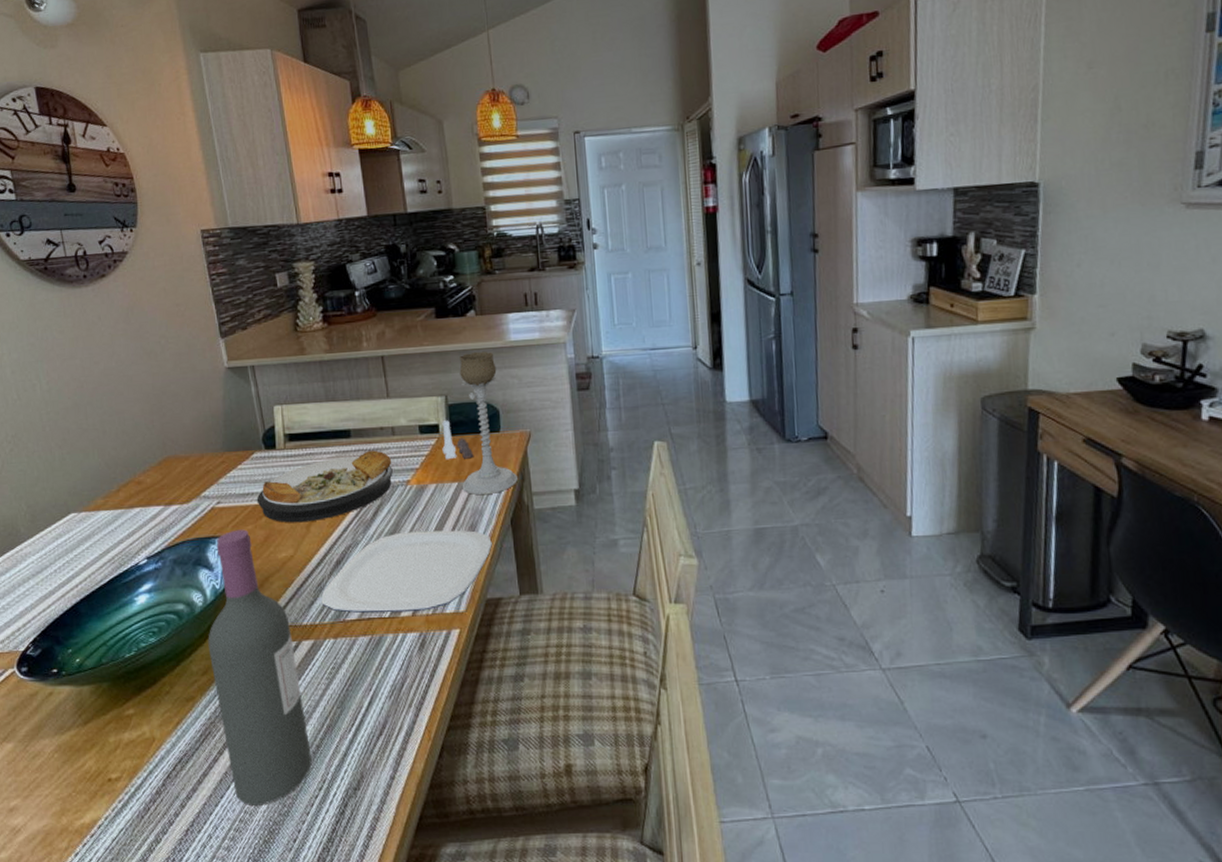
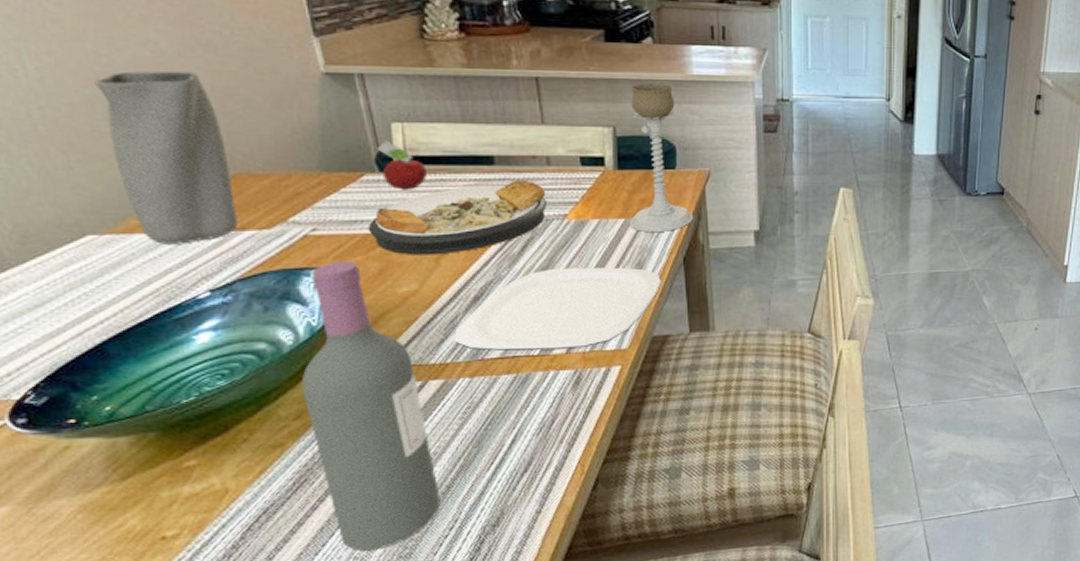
vase: none [80,375,166,519] -> present [94,70,237,244]
fruit: none [263,421,300,465] -> present [377,140,427,190]
salt and pepper shaker set: present [442,420,474,460] -> none [607,153,645,195]

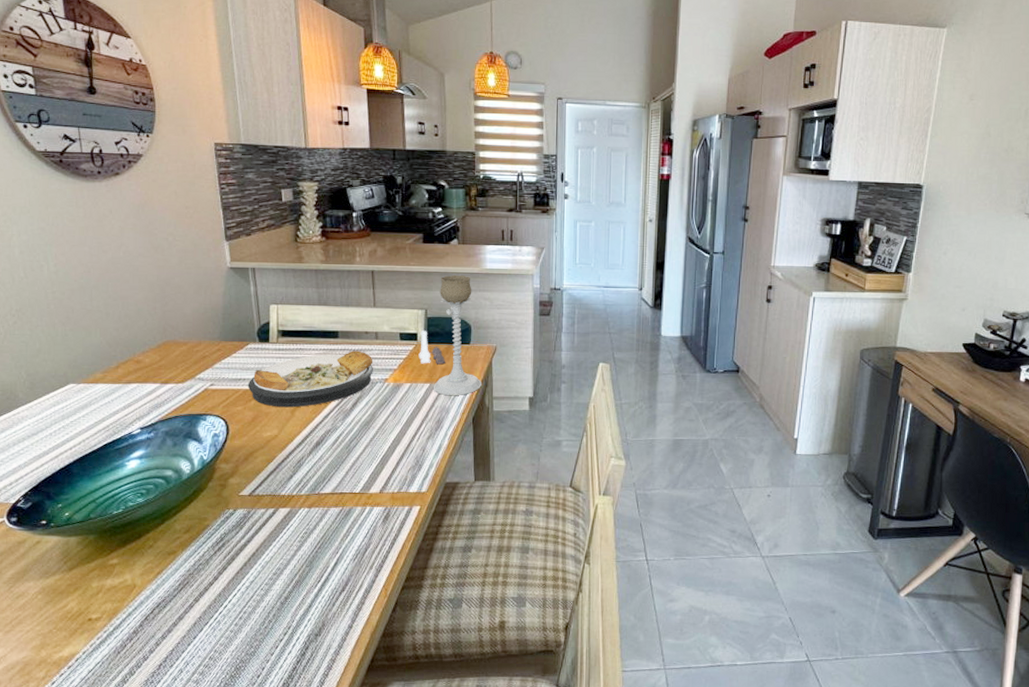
vase: present [94,70,237,244] -> none [87,266,163,393]
wine bottle: present [301,260,441,551] -> none [192,409,280,646]
fruit: present [377,140,427,190] -> none [259,318,291,357]
plate: present [454,267,661,351] -> none [299,422,455,490]
salt and pepper shaker set: none [607,153,645,195] -> present [418,330,446,365]

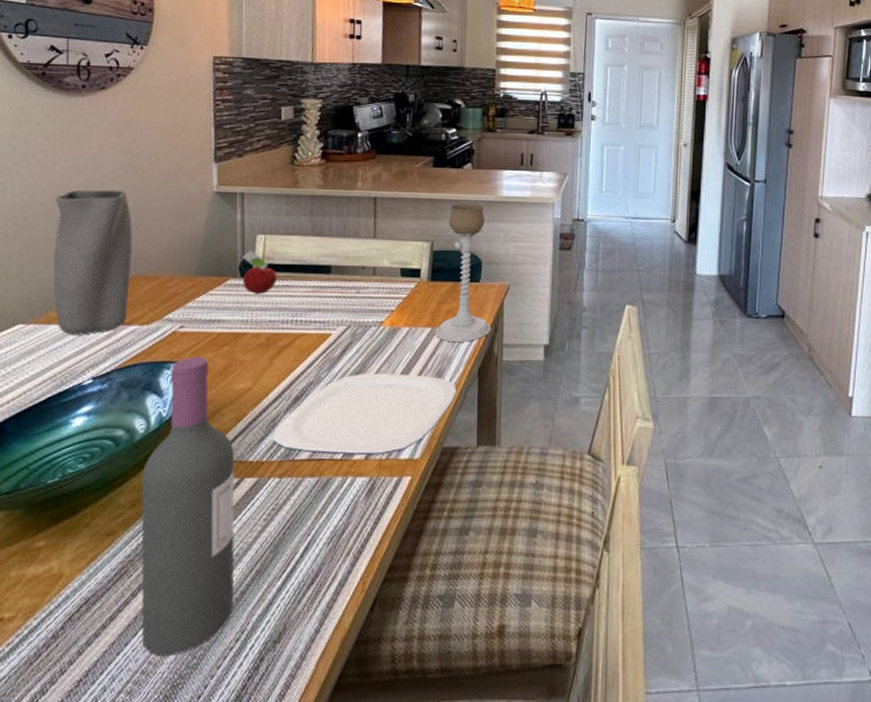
vase: none [87,266,163,393] -> present [53,189,133,335]
wine bottle: none [192,409,280,646] -> present [141,356,235,656]
plate: present [247,351,373,408] -> none [222,288,369,355]
fruit: none [259,318,291,357] -> present [242,250,277,294]
plate: none [299,422,455,490] -> present [272,373,457,456]
salt and pepper shaker set: present [418,330,446,365] -> none [420,266,452,306]

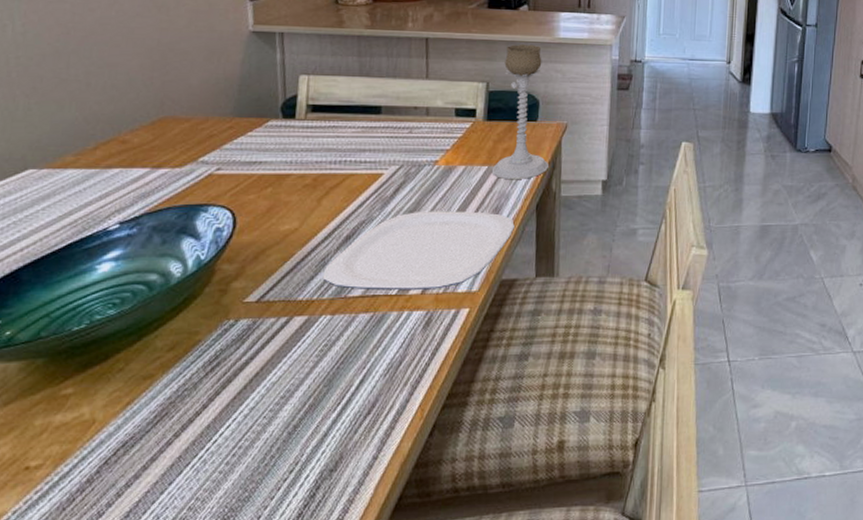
vase: present [53,189,133,335] -> none [65,27,159,179]
wine bottle: present [141,356,235,656] -> none [180,198,287,492]
fruit: present [242,250,277,294] -> none [284,90,323,135]

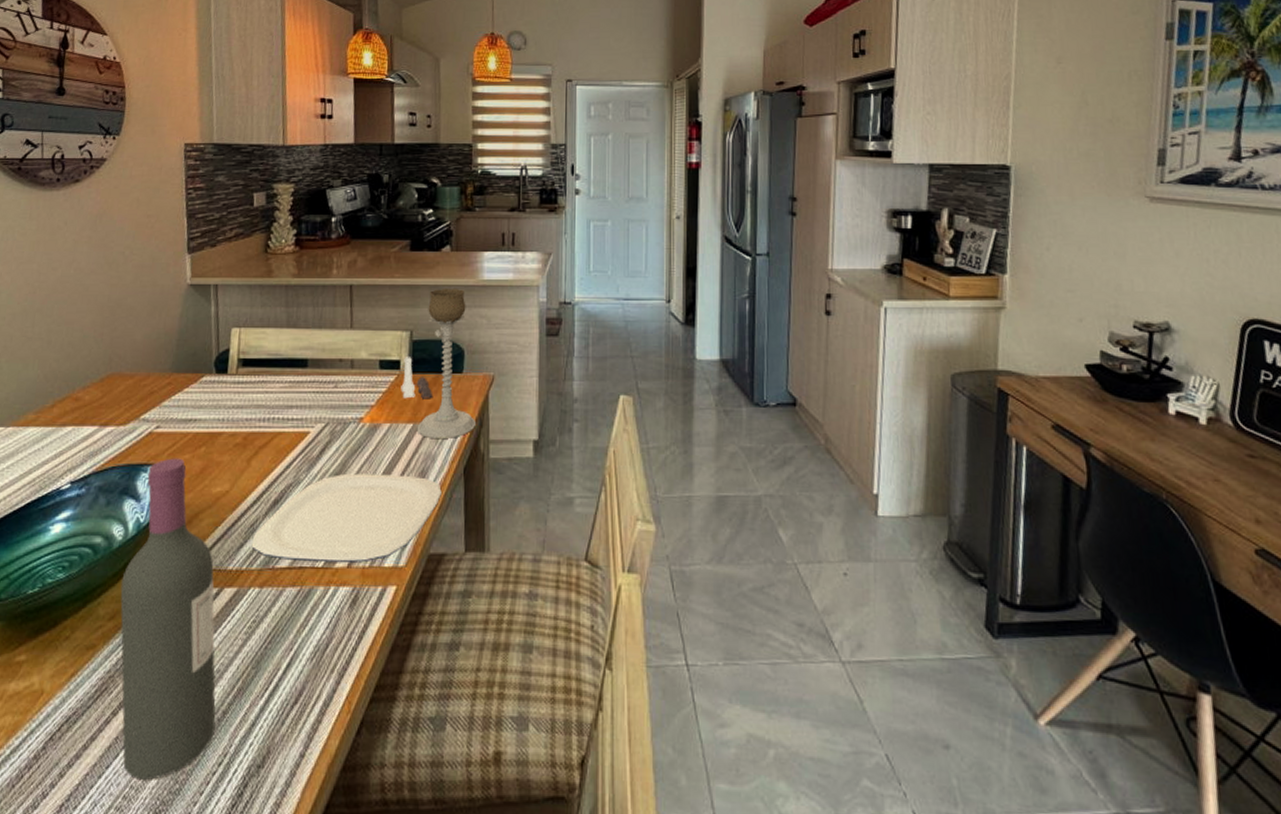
wine bottle: none [180,198,287,492] -> present [120,458,216,780]
salt and pepper shaker set: none [476,106,508,144] -> present [401,357,433,399]

